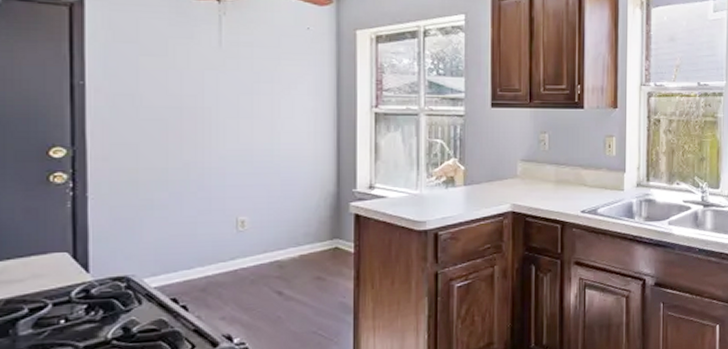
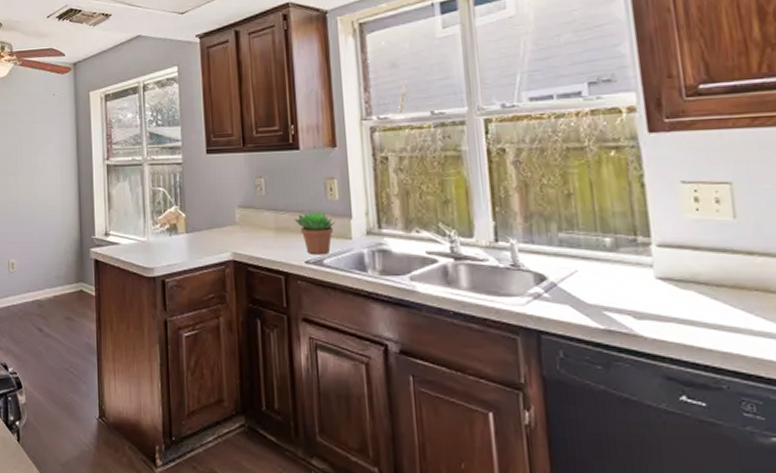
succulent plant: none [574,166,610,204] -> present [294,212,335,254]

